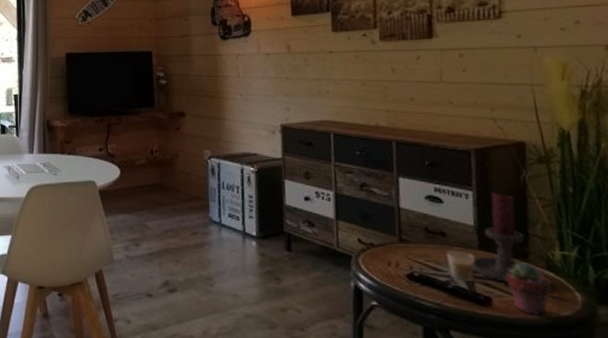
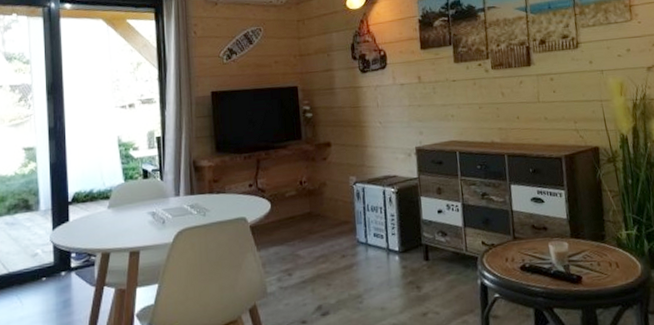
candle holder: present [469,193,546,283] -> none [564,189,617,262]
potted succulent: present [505,262,553,316] -> none [590,243,622,286]

